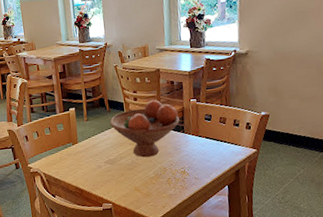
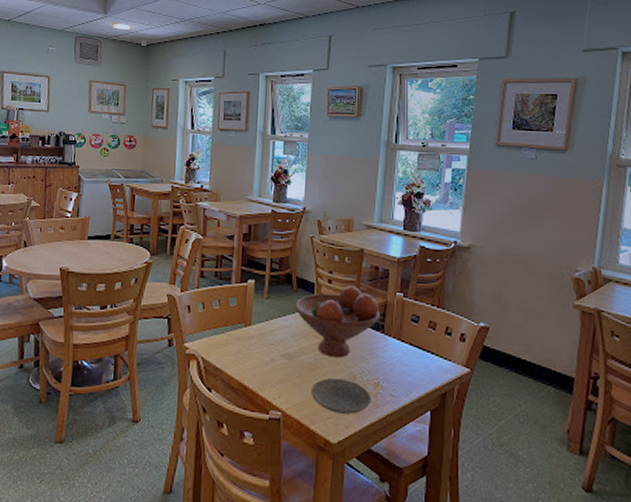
plate: none [132,172,180,198] -> present [312,378,371,414]

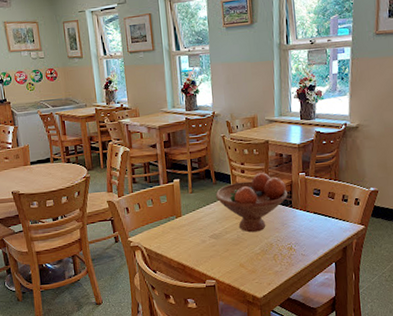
plate: present [312,378,371,414] -> none [238,248,286,275]

